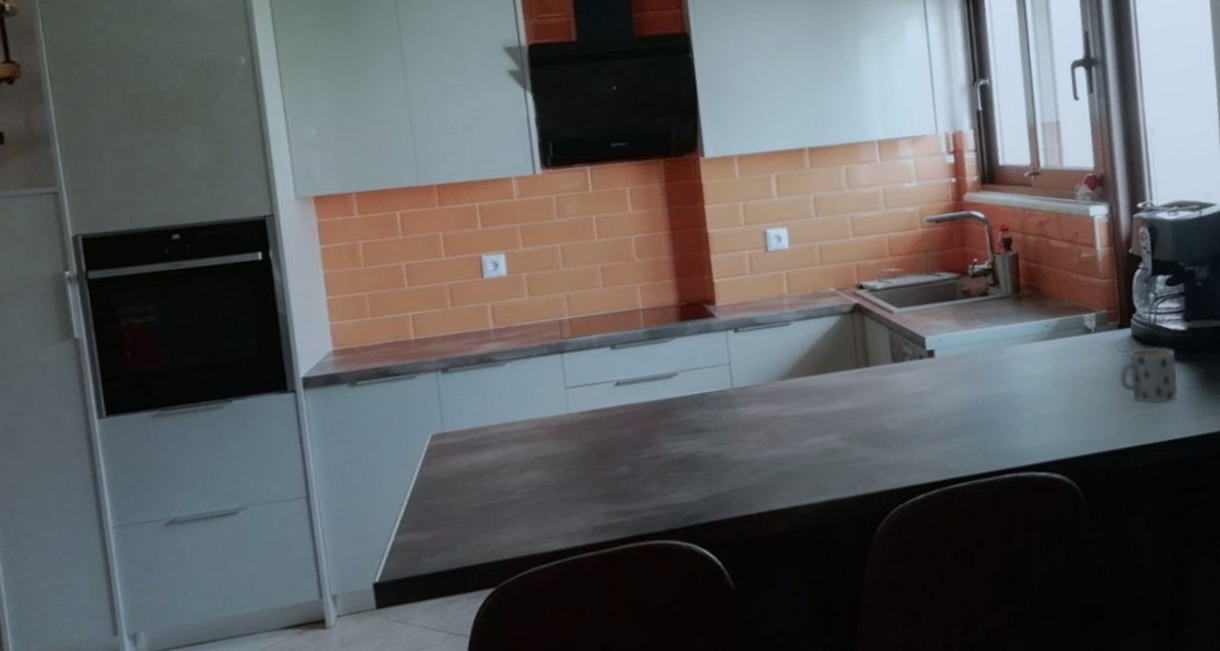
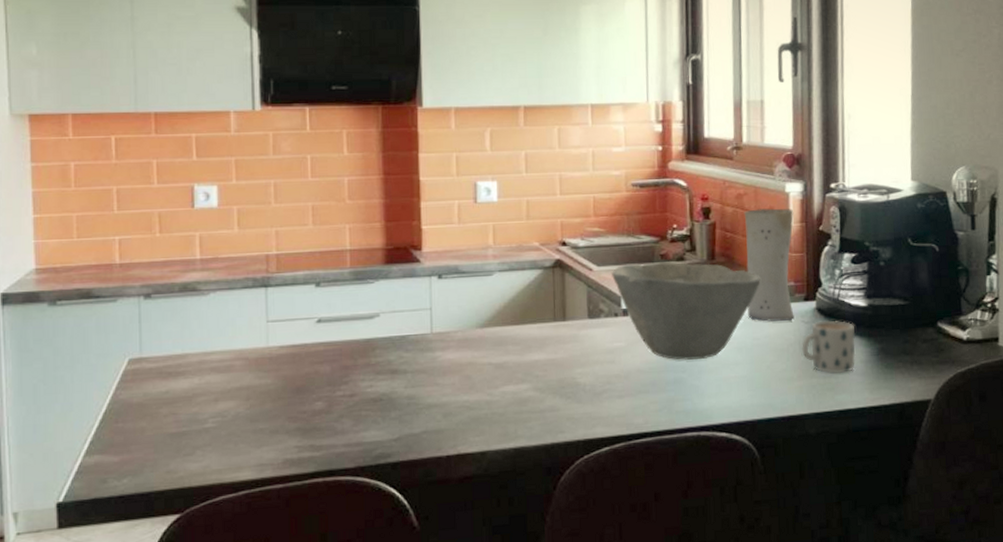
bowl: none [913,297,1071,400] -> present [612,261,761,360]
vase: none [1047,233,1109,353] -> present [744,208,794,322]

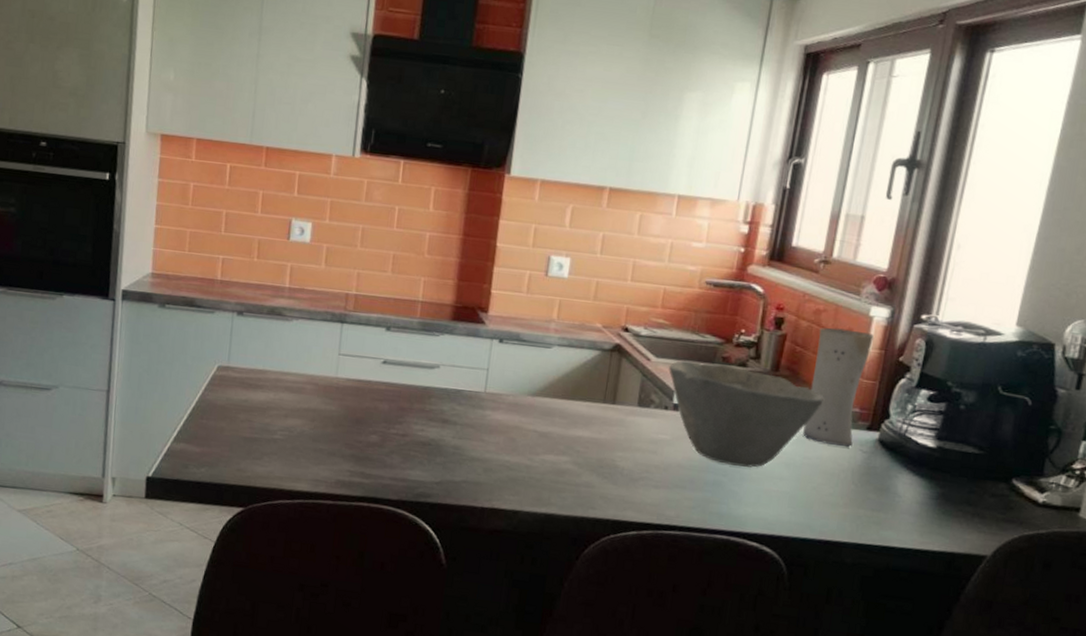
mug: present [802,320,856,373] -> none [854,453,917,510]

